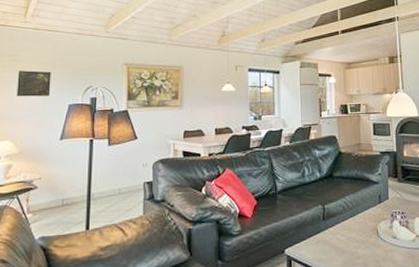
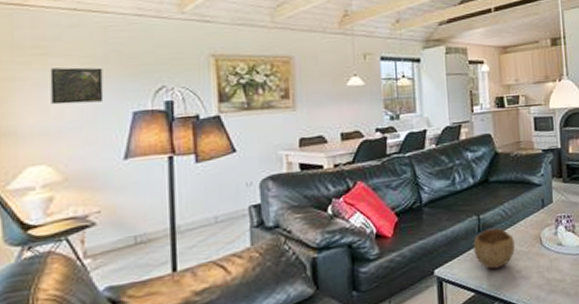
bowl: none [318,217,355,254] -> present [473,228,516,269]

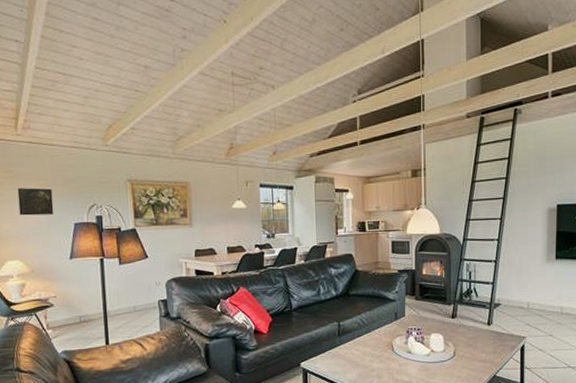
bowl: present [473,228,516,269] -> none [333,333,370,367]

